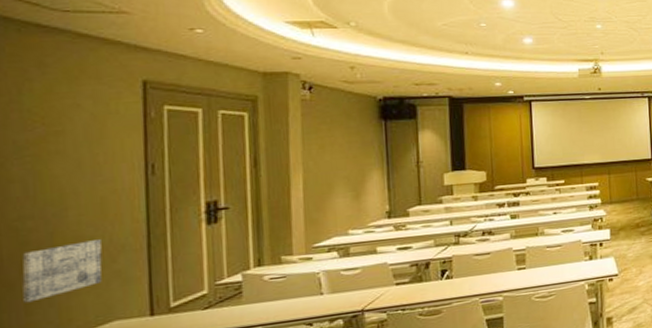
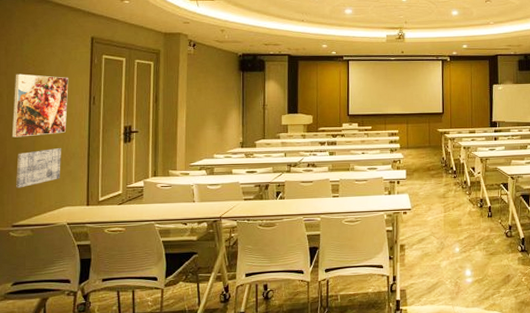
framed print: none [9,137,108,231] -> present [11,74,69,138]

